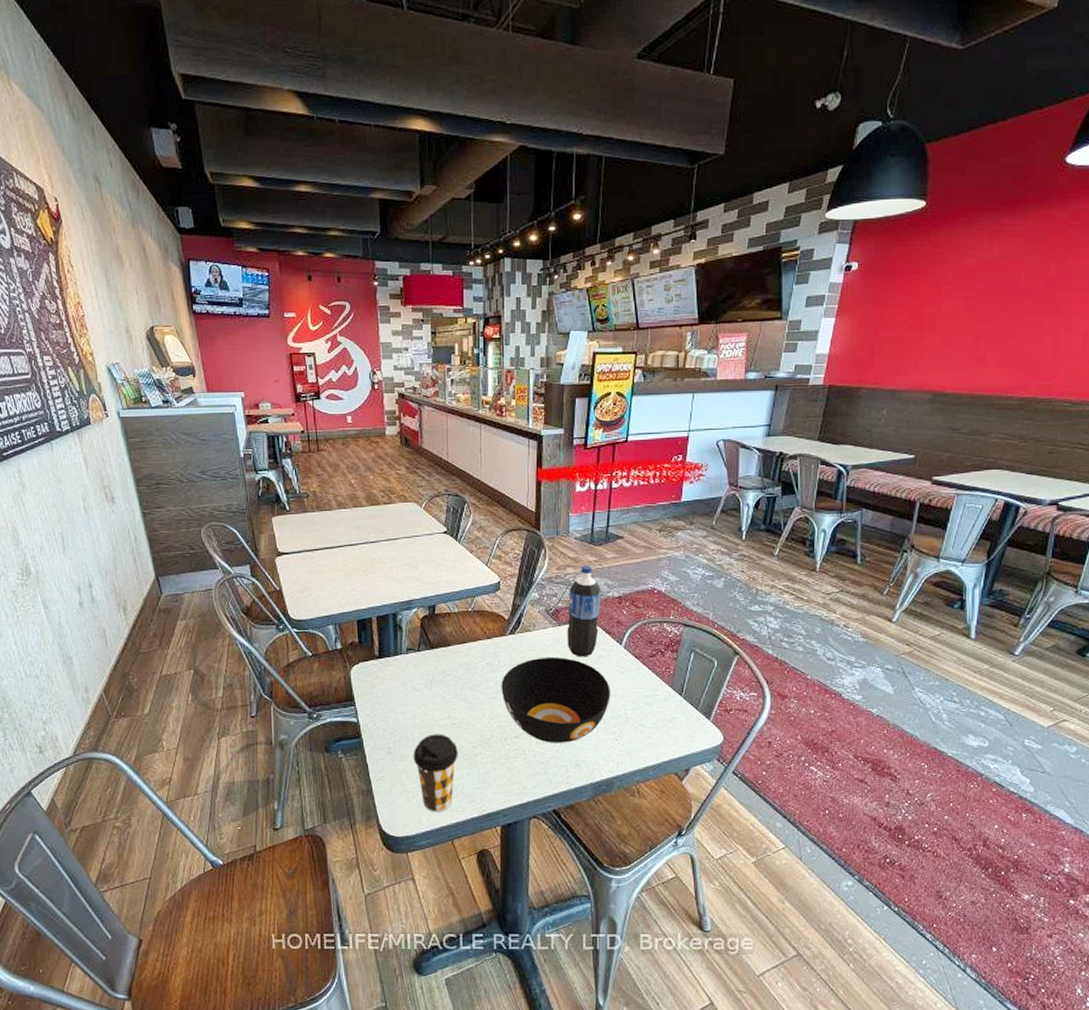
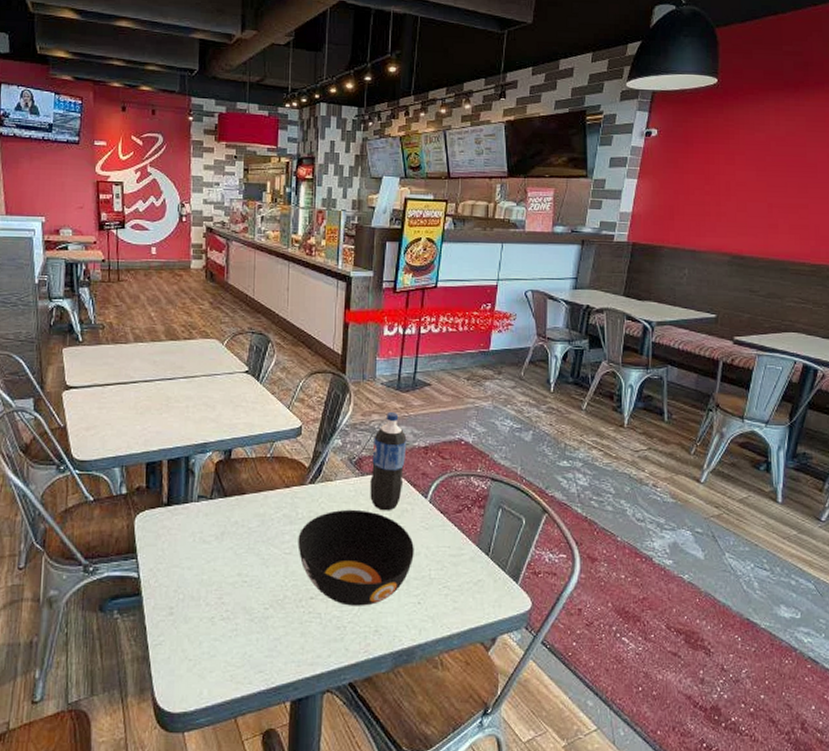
coffee cup: present [413,734,458,813] -> none [197,593,248,685]

